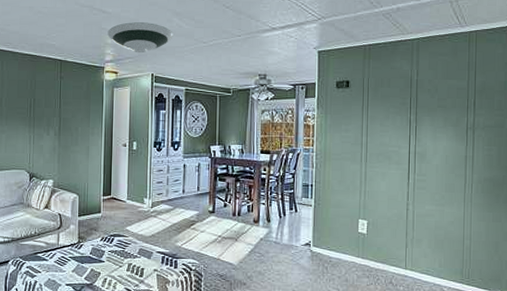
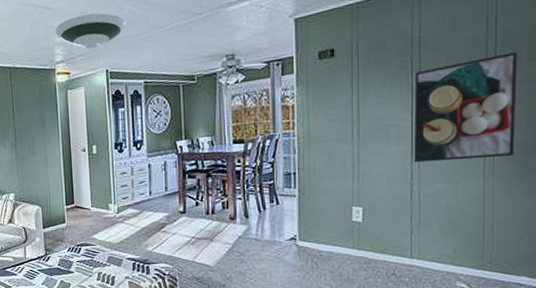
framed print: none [409,102,491,188] -> present [413,52,518,163]

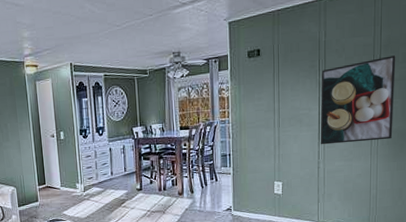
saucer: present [55,13,126,49] -> none [23,11,87,44]

